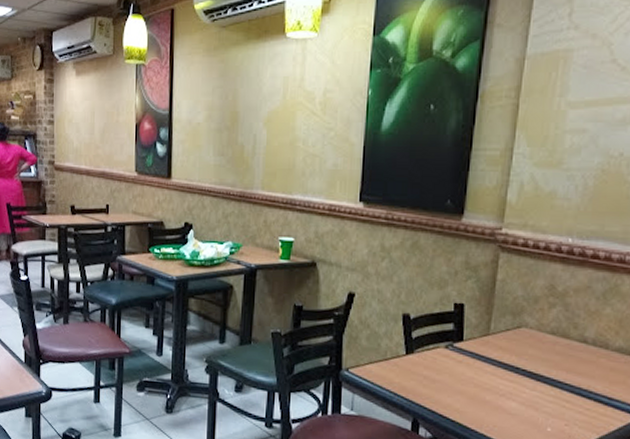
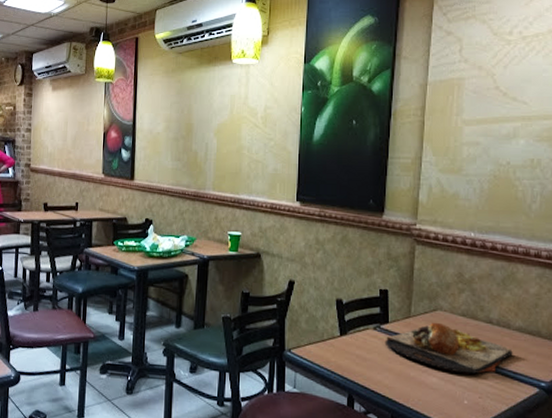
food tray: none [457,340,609,400] -> present [385,322,513,375]

